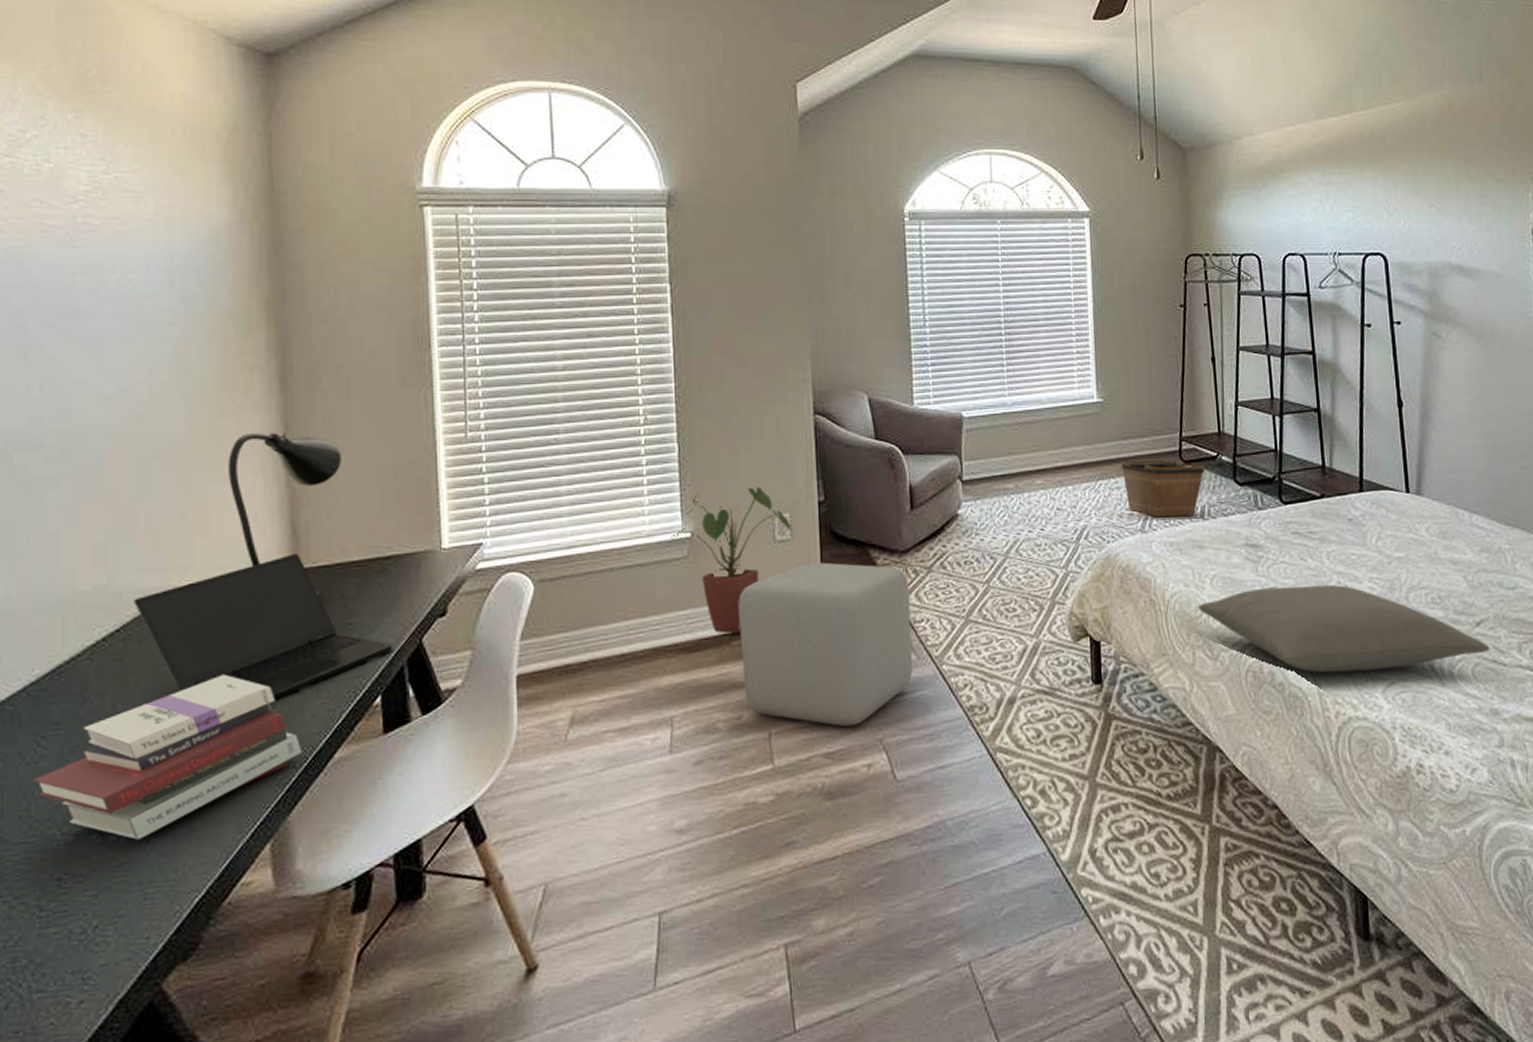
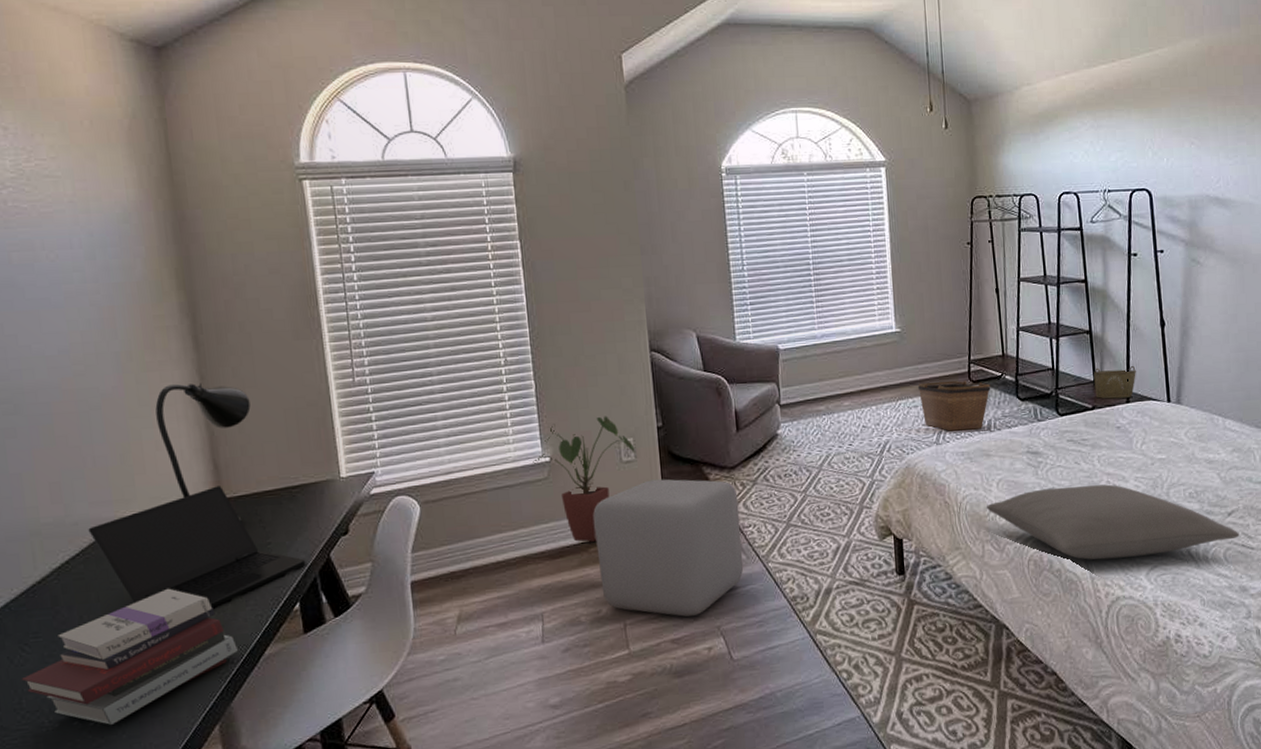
basket: none [1322,449,1371,487] -> present [1094,365,1137,399]

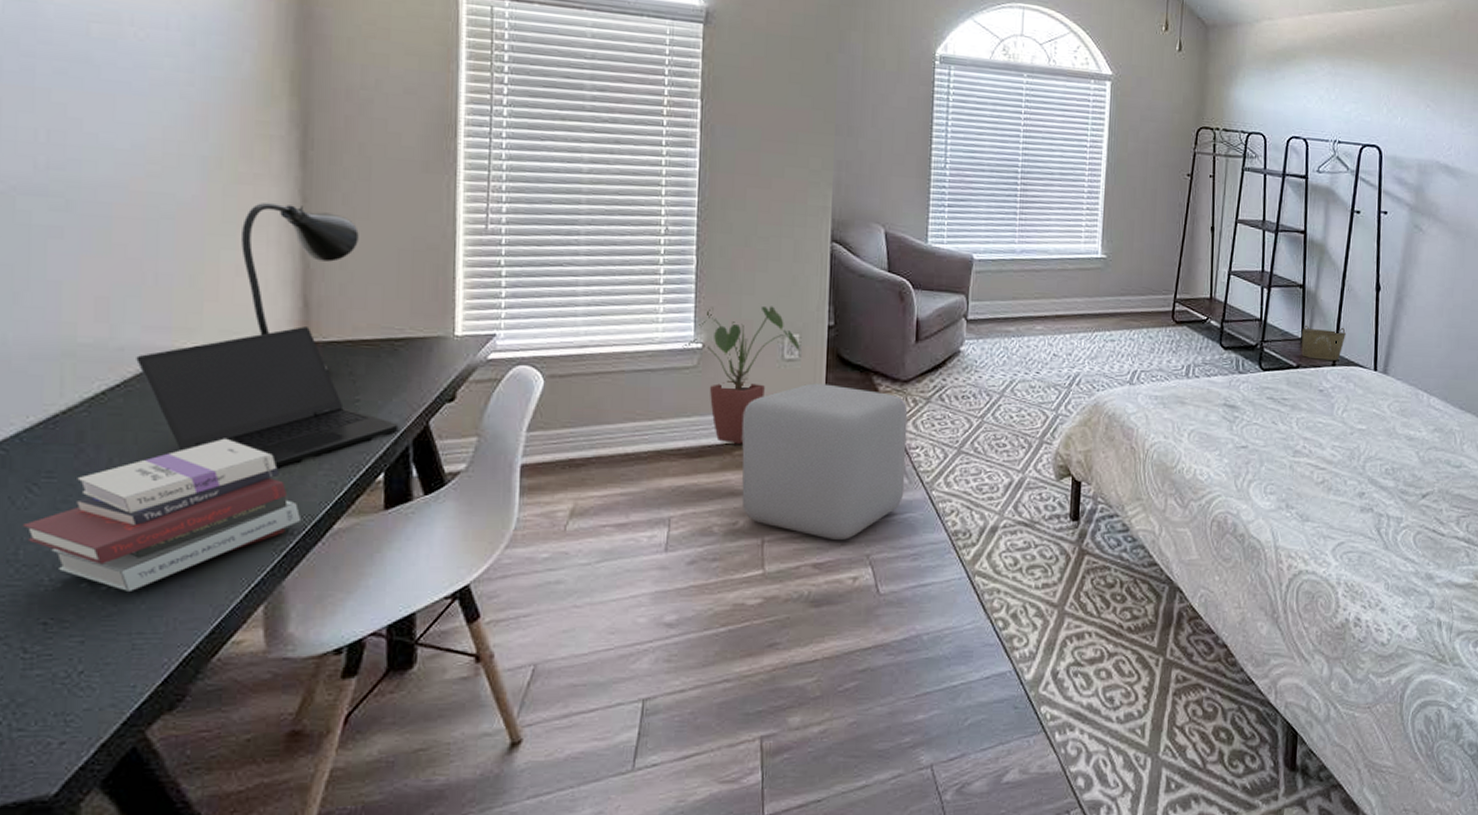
bicycle basket: present [917,381,991,431] -> none [1117,317,1194,374]
pillow: present [986,484,1240,560] -> none [1174,446,1432,530]

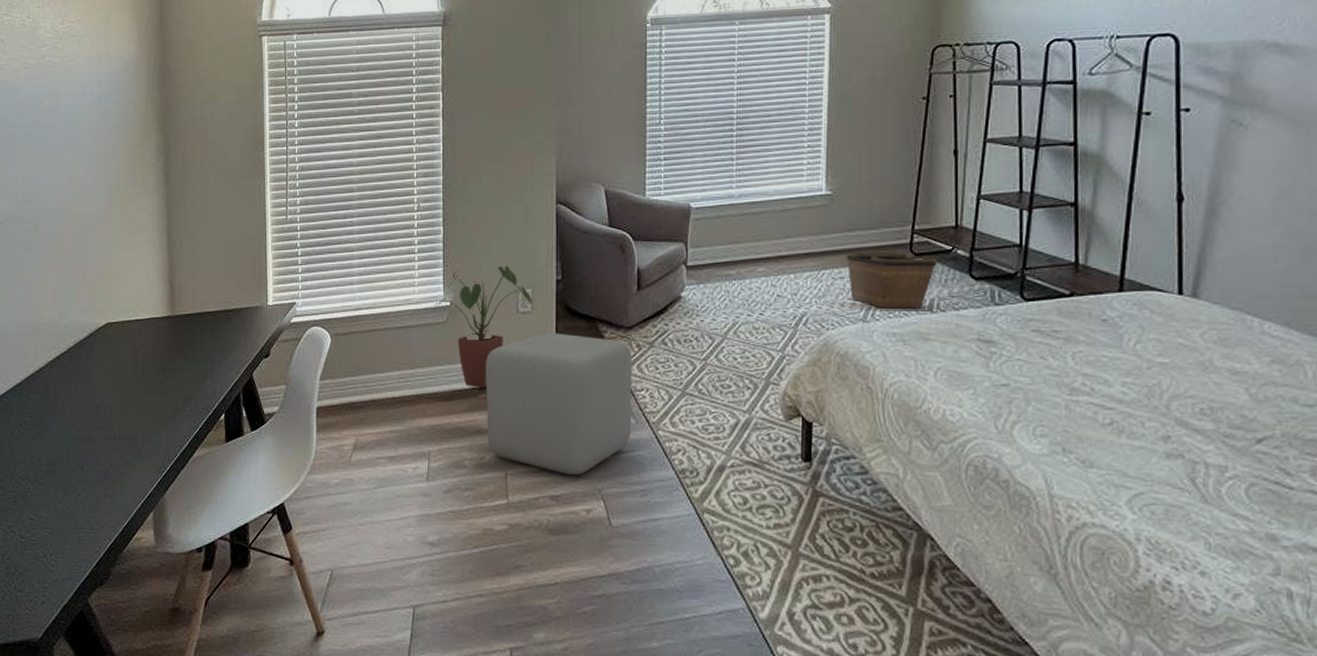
books: present [22,438,302,591] -> none [18,388,174,498]
laptop: present [136,326,399,467] -> none [75,304,233,409]
desk lamp: present [241,203,359,373] -> none [132,214,203,338]
bicycle basket: none [1117,317,1194,374] -> present [846,253,937,309]
basket: present [1301,325,1347,361] -> none [1076,246,1137,285]

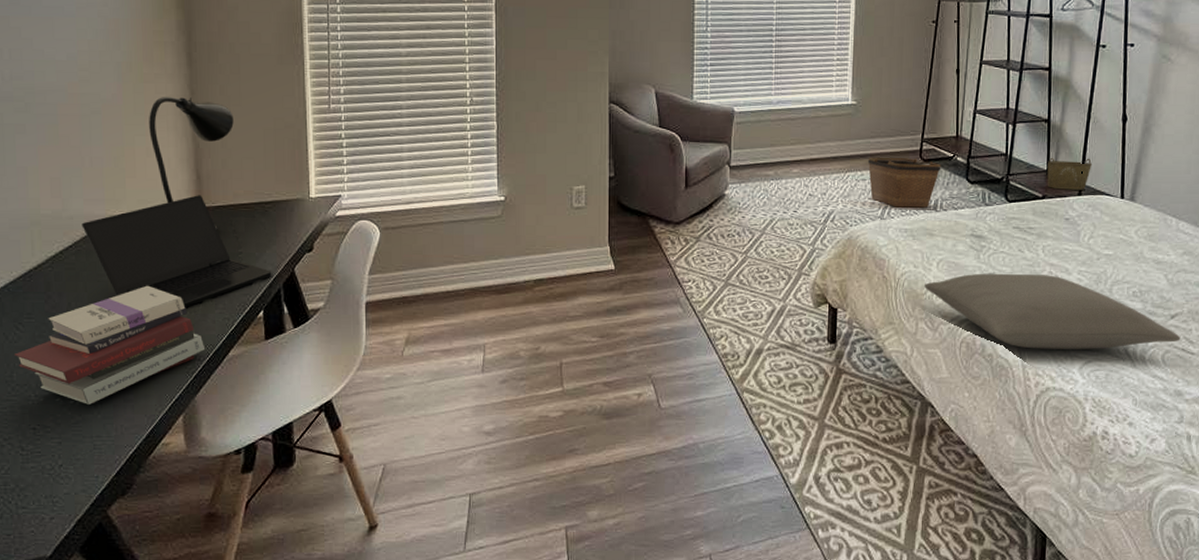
books: none [18,388,174,498] -> present [14,285,206,404]
laptop: none [75,304,233,409] -> present [81,195,272,307]
desk lamp: none [132,214,203,338] -> present [149,97,234,232]
house plant: present [434,265,532,389] -> none [488,162,586,282]
pouf: present [486,333,632,475] -> none [541,227,680,362]
pillow: none [918,384,1272,479] -> present [923,273,1181,349]
basket: none [1076,246,1137,285] -> present [1047,157,1093,190]

